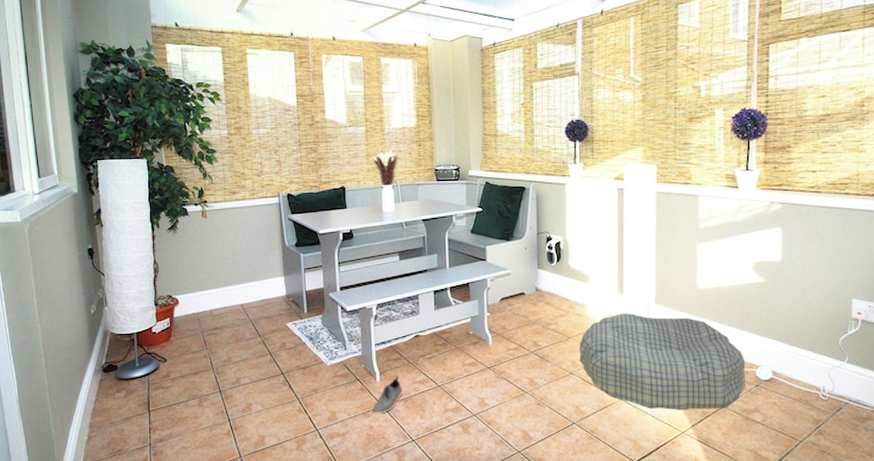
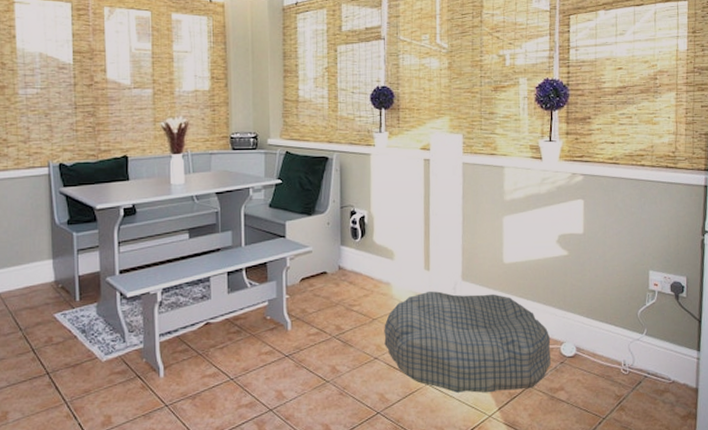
shoe: present [372,375,403,414] -> none [155,369,190,415]

